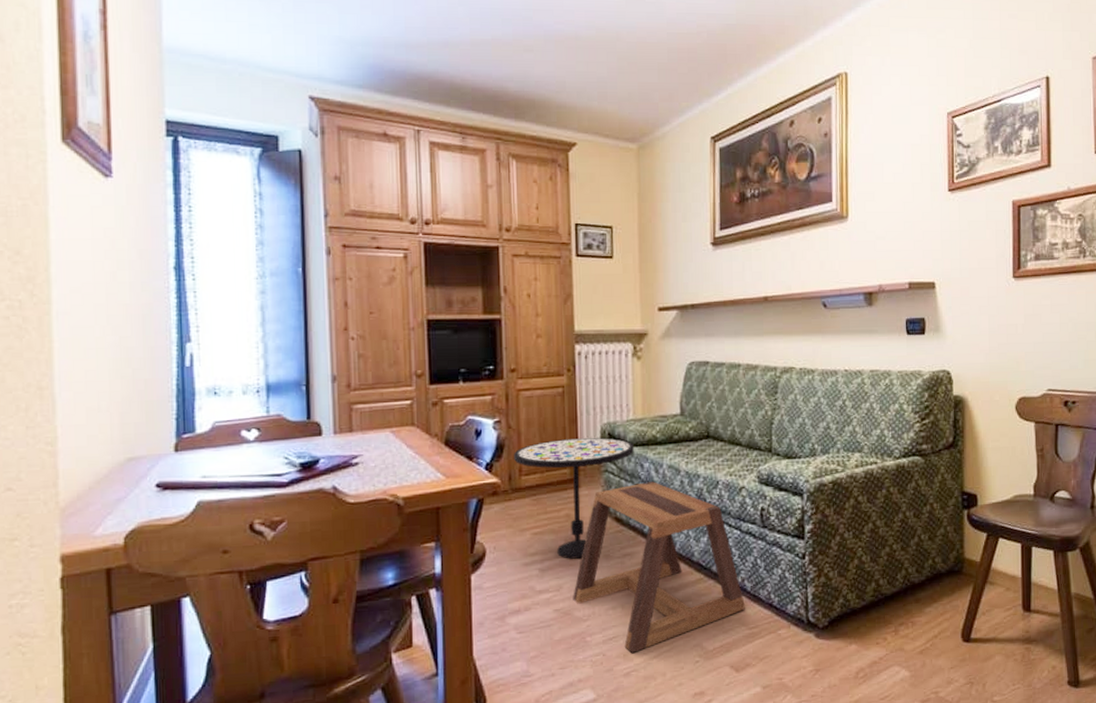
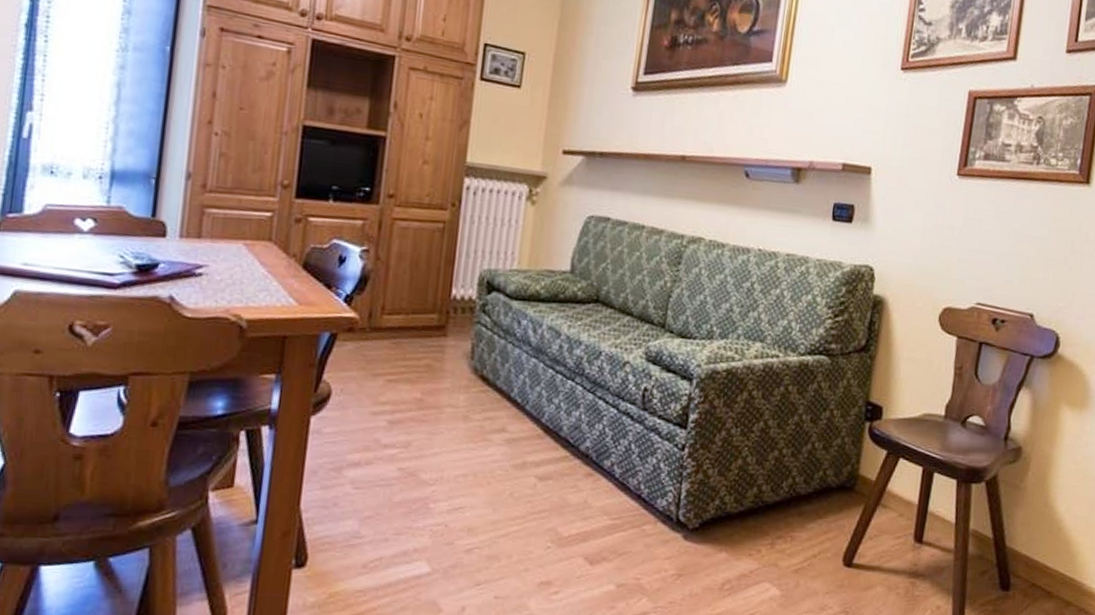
side table: present [514,437,634,559] -> none [378,280,514,415]
stool: present [573,481,745,654] -> none [421,340,611,529]

